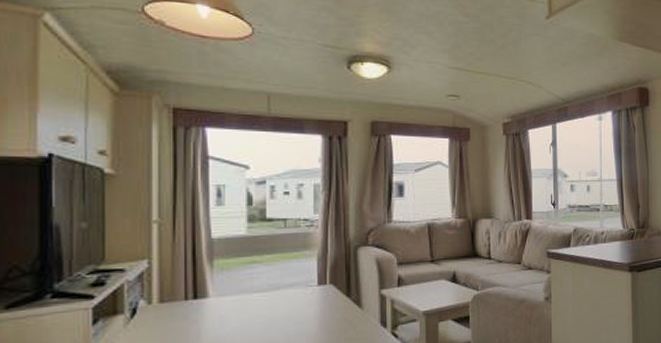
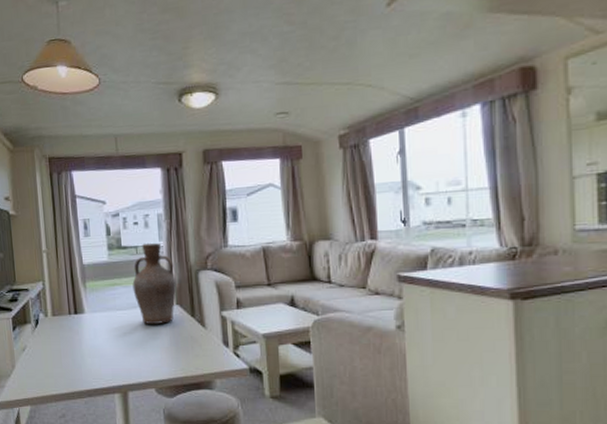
vase: none [277,216,331,307] -> present [132,243,177,324]

